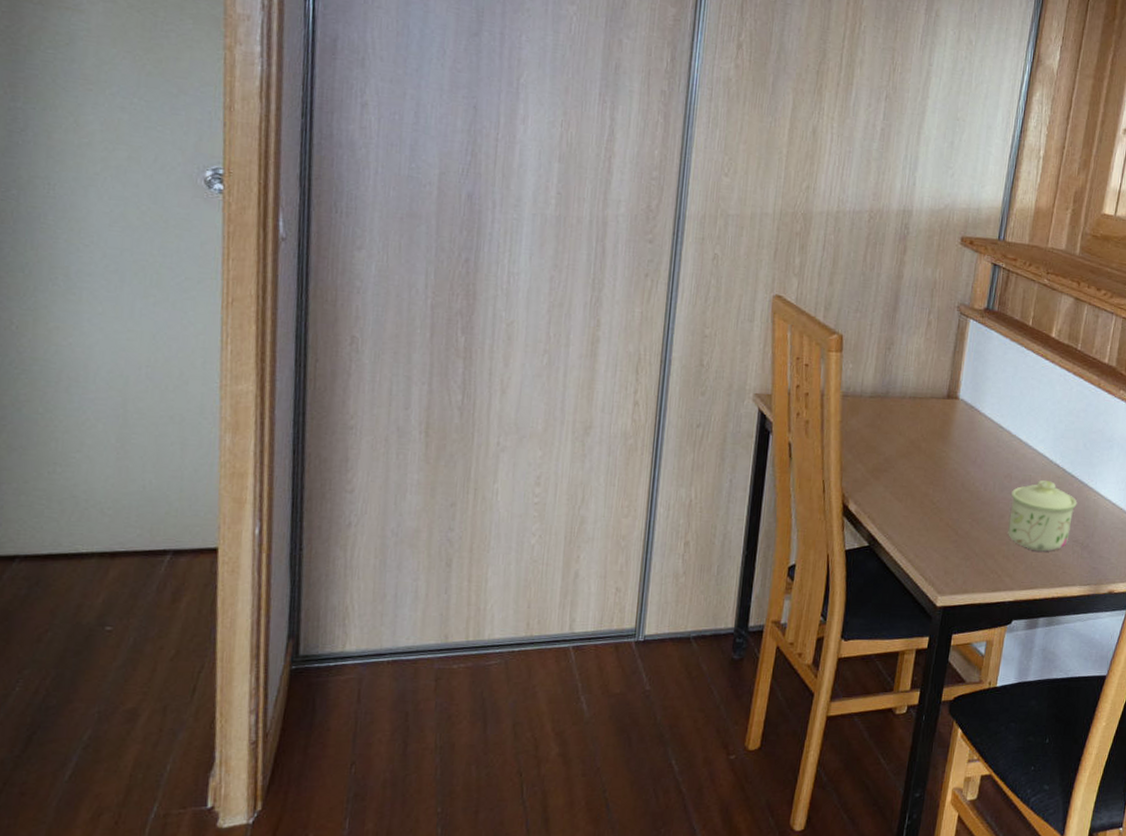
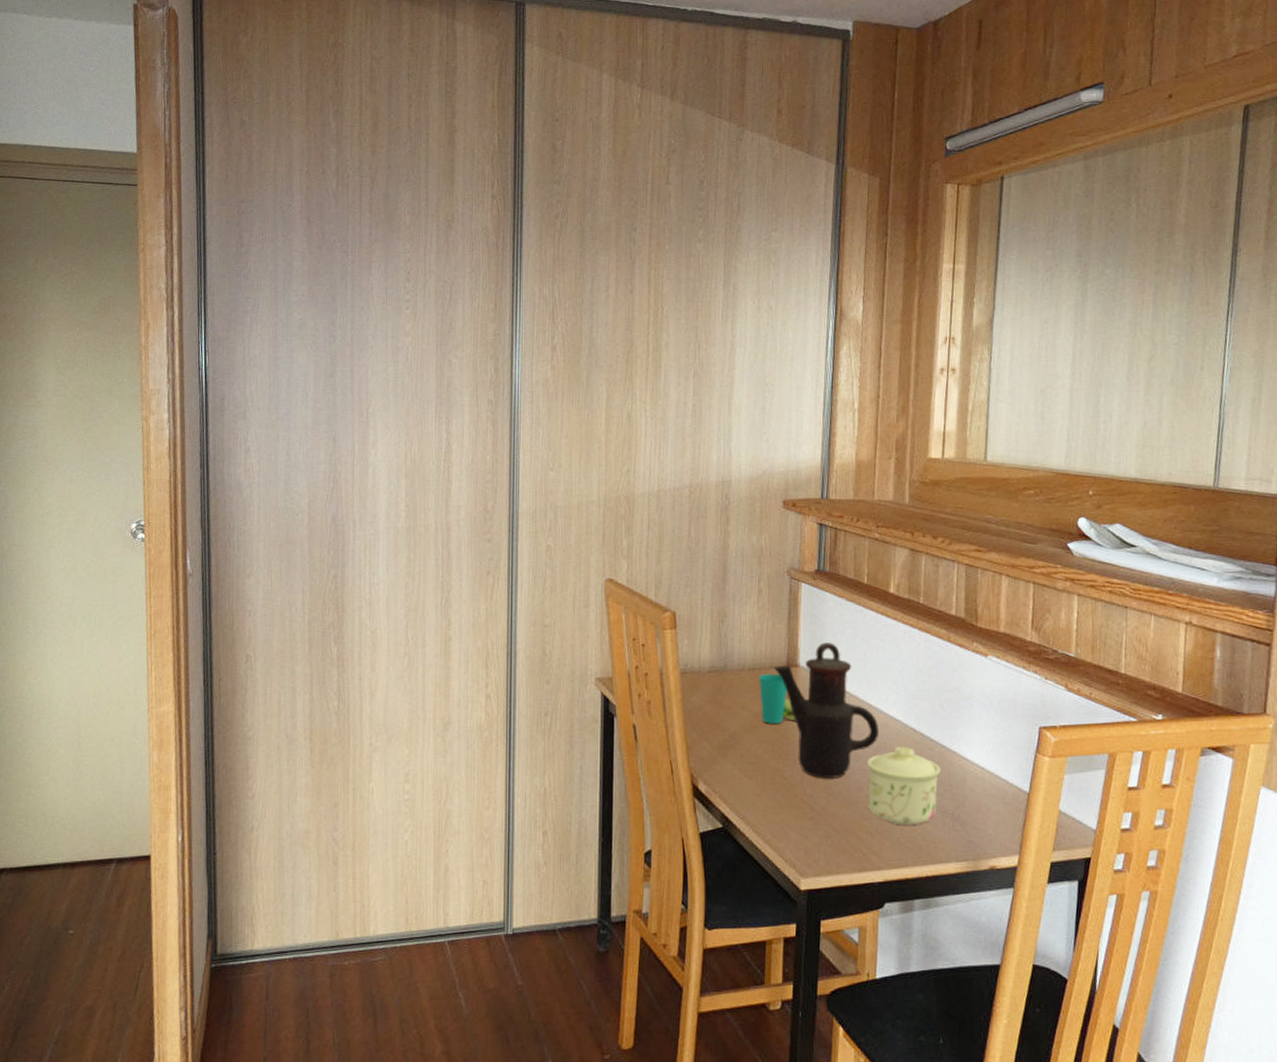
cup: none [917,403,950,452] -> present [758,673,796,724]
teapot: none [935,378,1027,507] -> present [774,642,880,779]

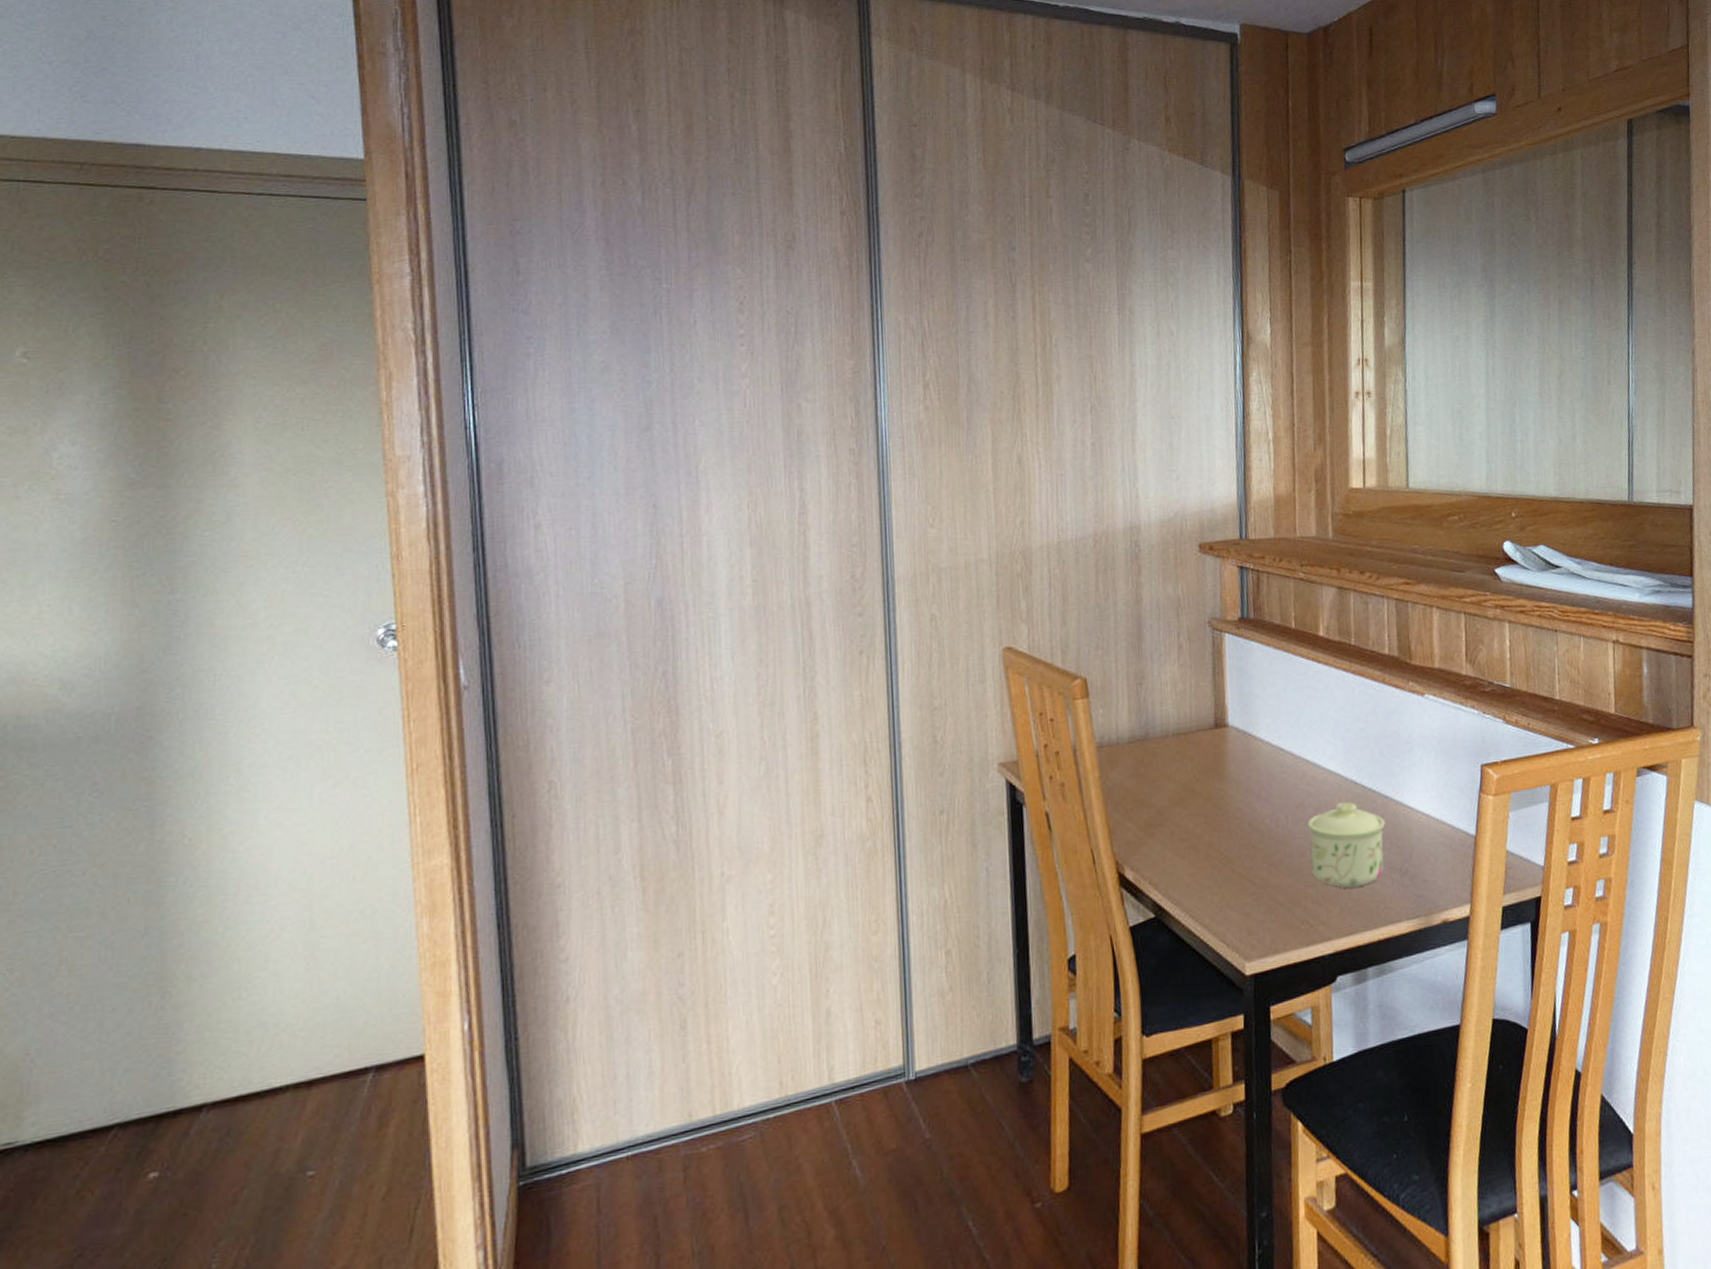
cup: present [758,673,796,724] -> none [1184,736,1229,794]
teapot: present [774,642,880,779] -> none [1201,696,1319,848]

